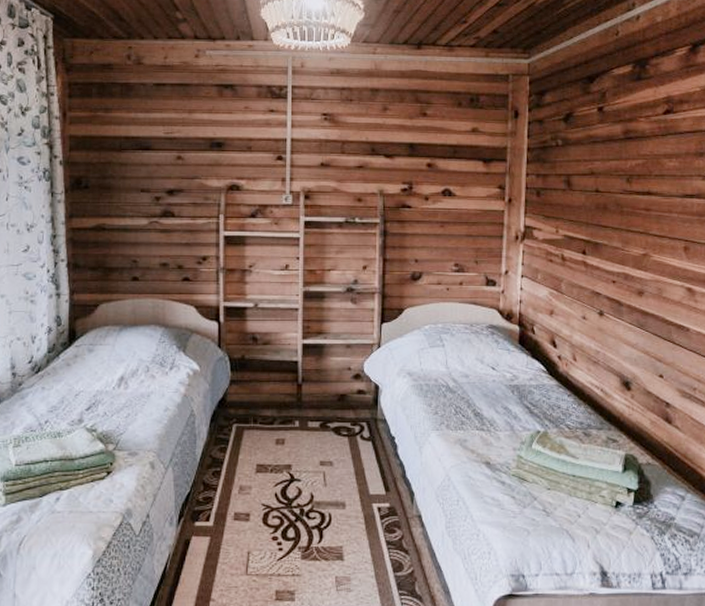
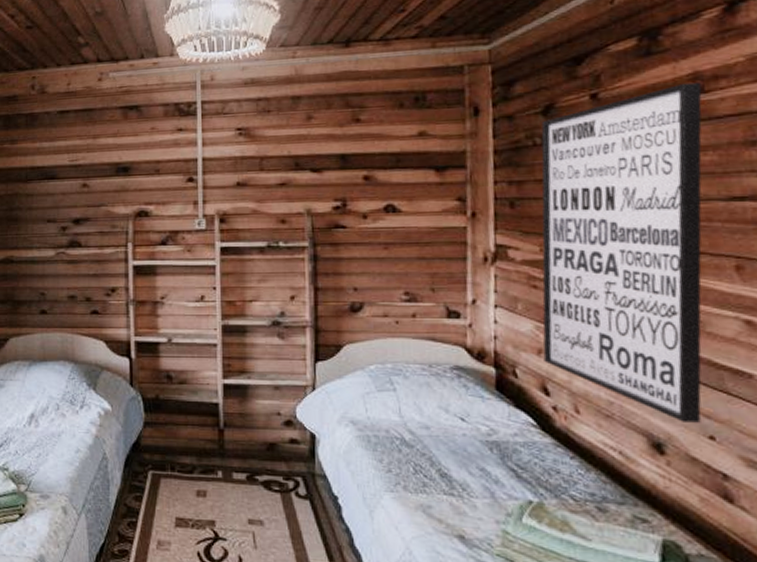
wall art: none [554,104,672,365] -> present [541,82,702,423]

